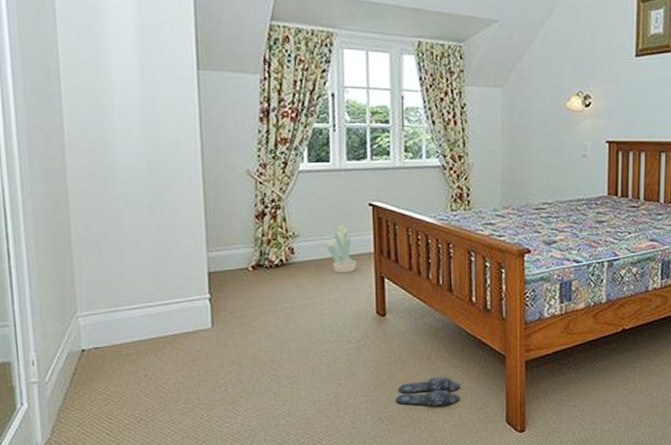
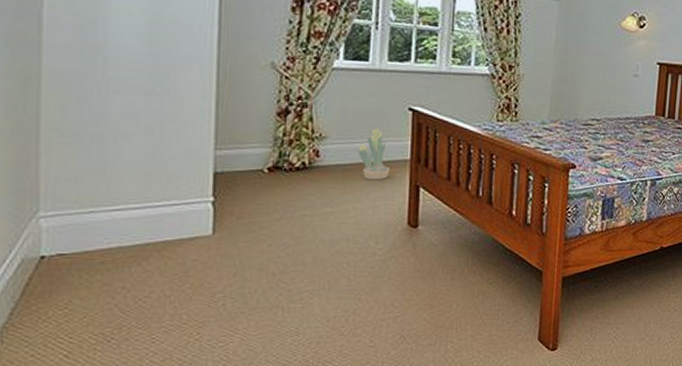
slippers: present [396,377,460,407] -> none [422,292,493,325]

